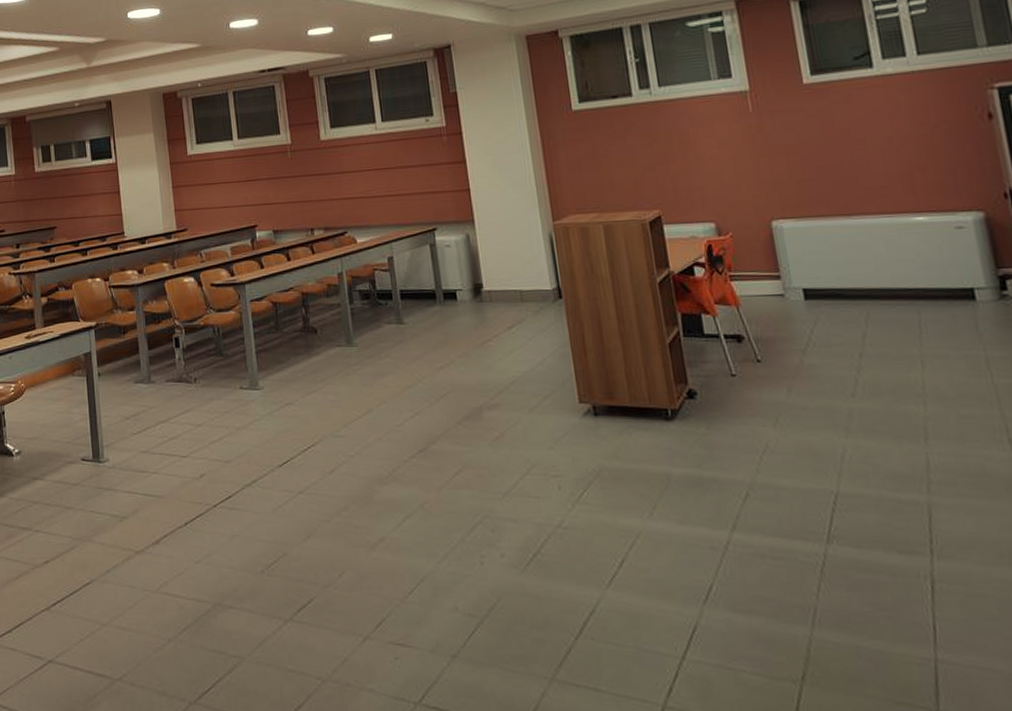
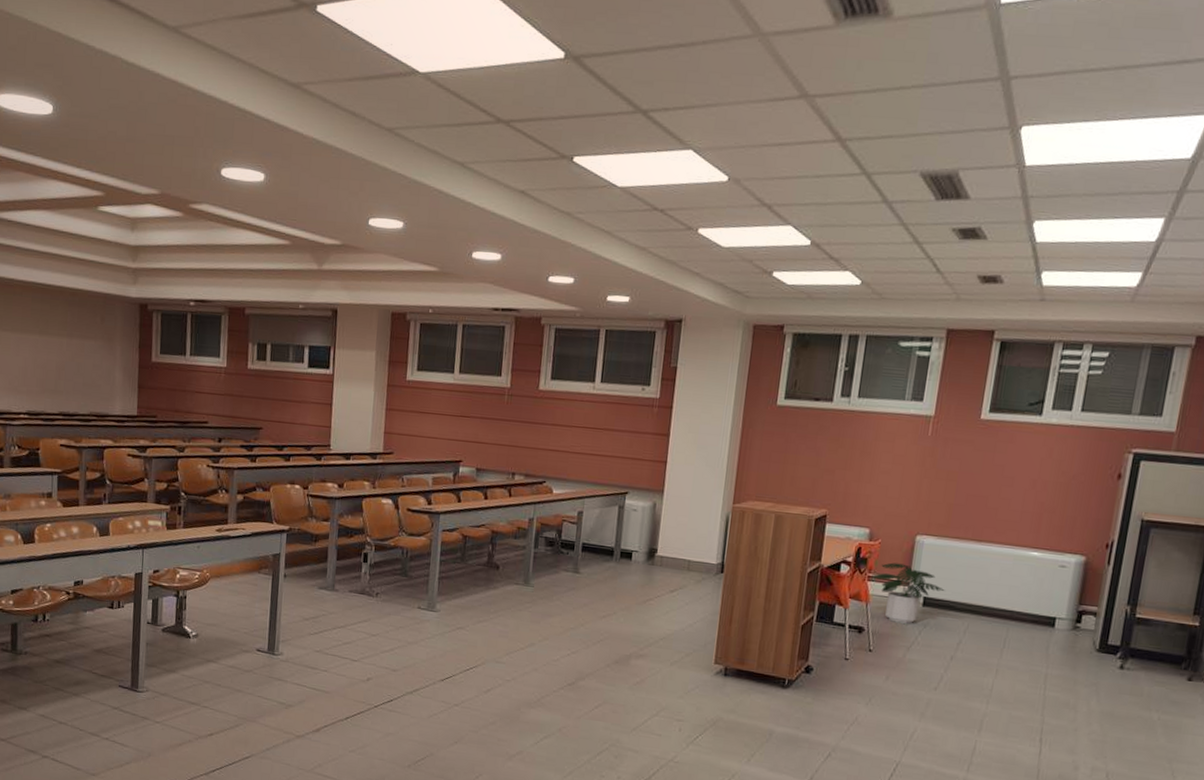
potted plant: none [733,255,826,324] -> present [871,562,945,624]

